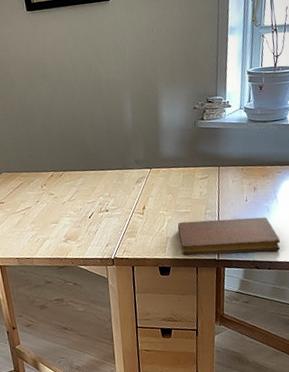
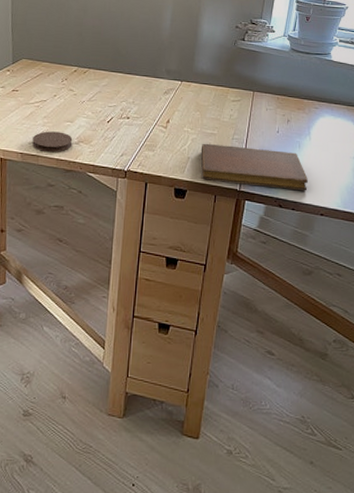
coaster: none [25,233,61,254] -> present [32,131,73,152]

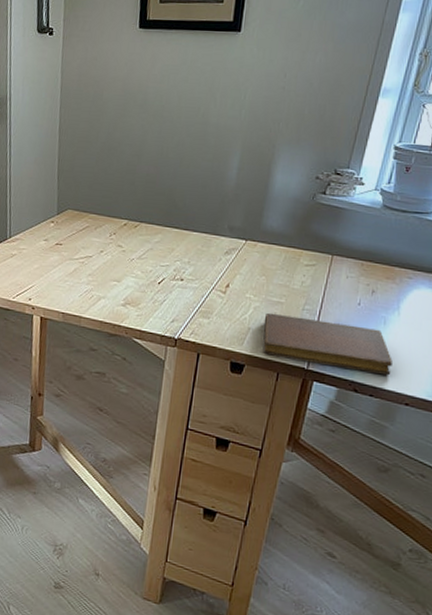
coaster: present [32,131,73,152] -> none [75,290,119,314]

